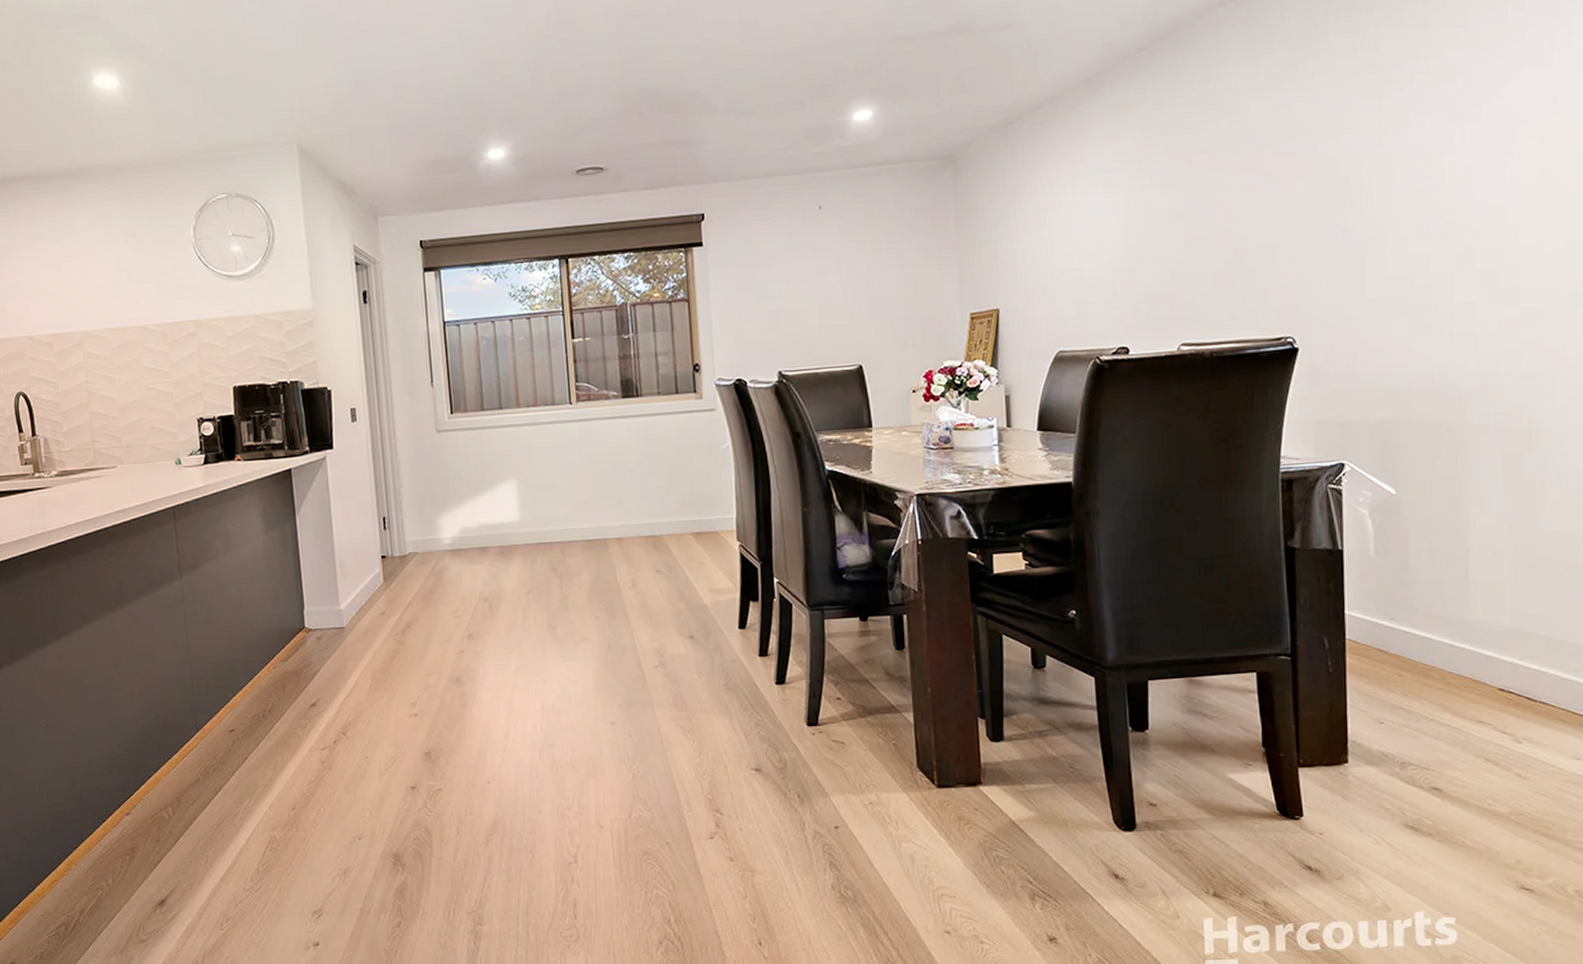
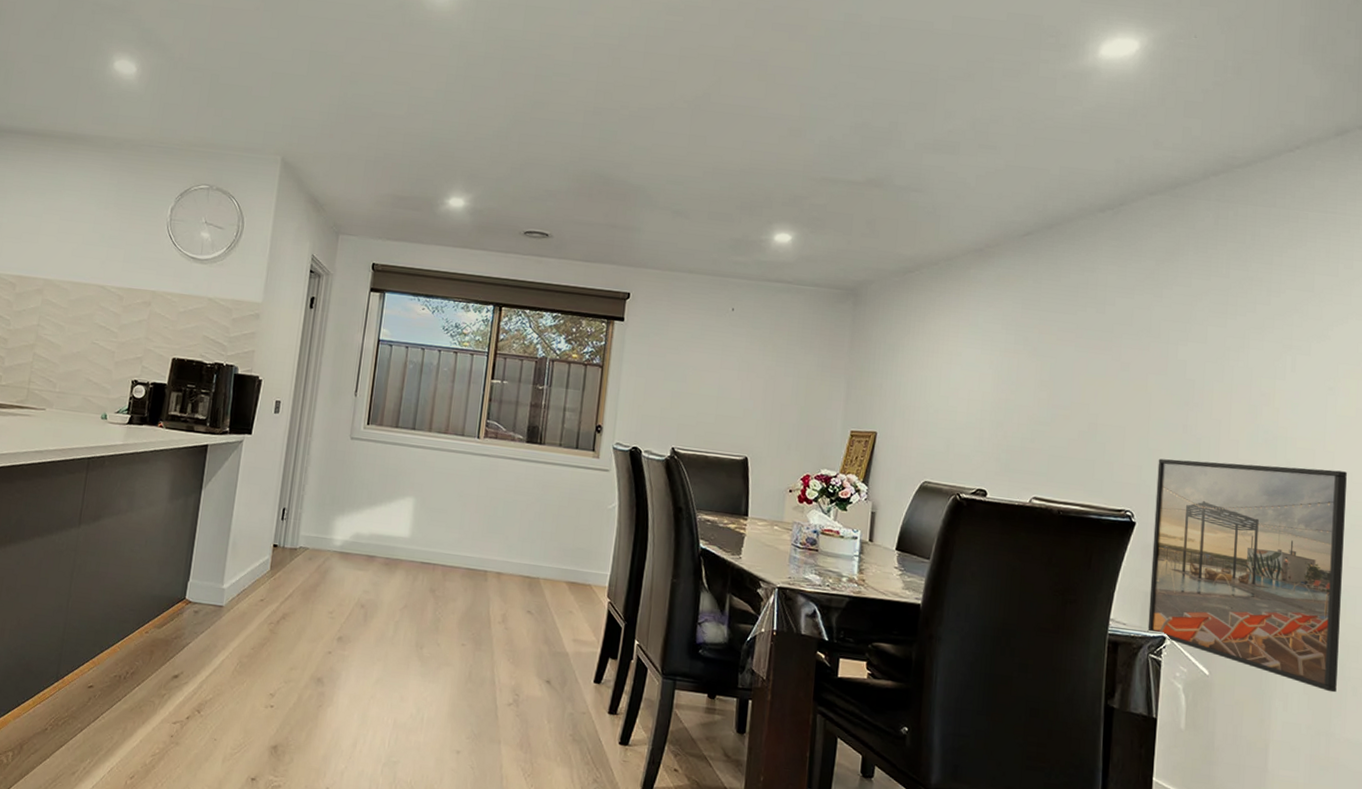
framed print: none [1317,243,1539,486] -> present [1147,458,1347,693]

